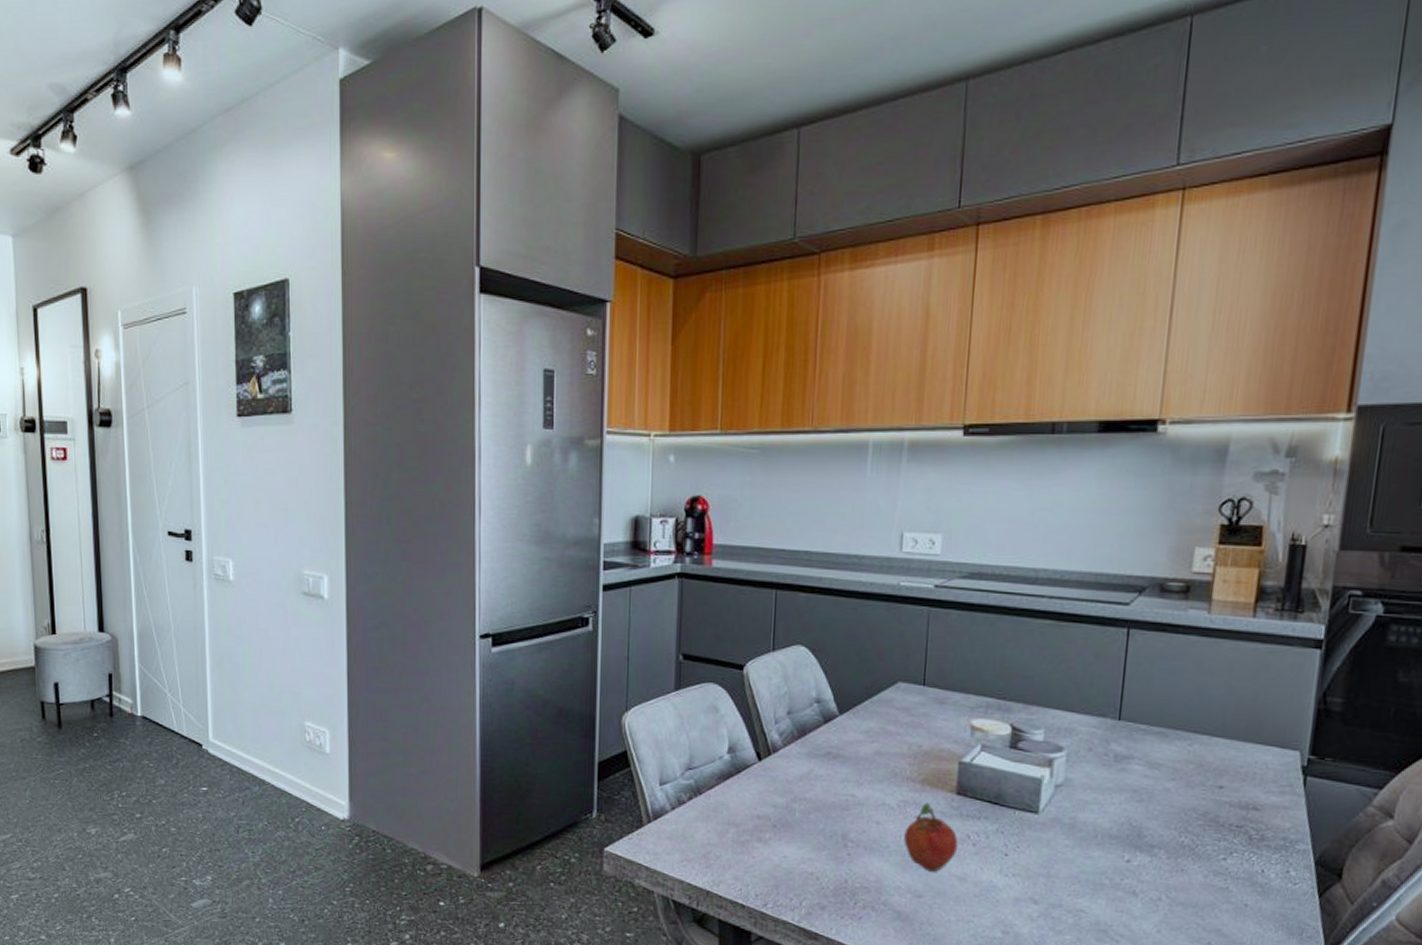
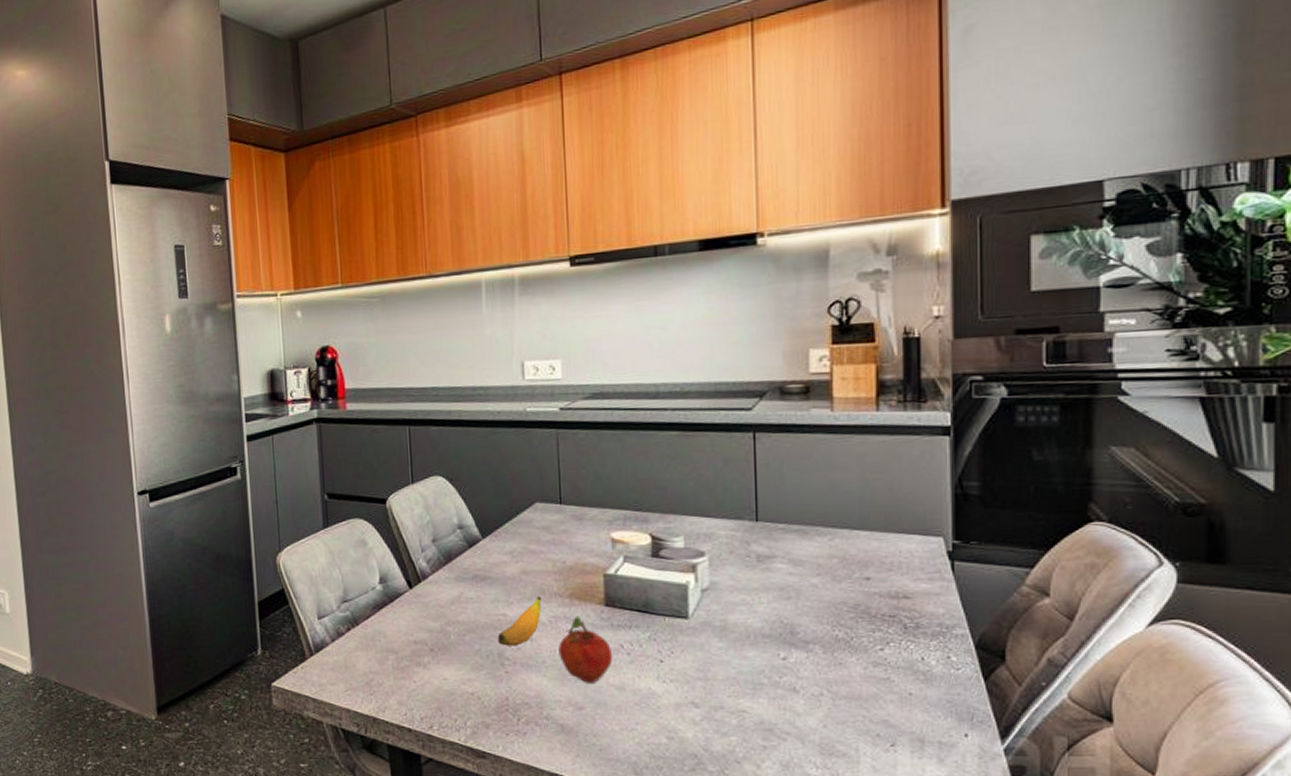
banana: none [843,779,892,829] -> present [497,596,542,646]

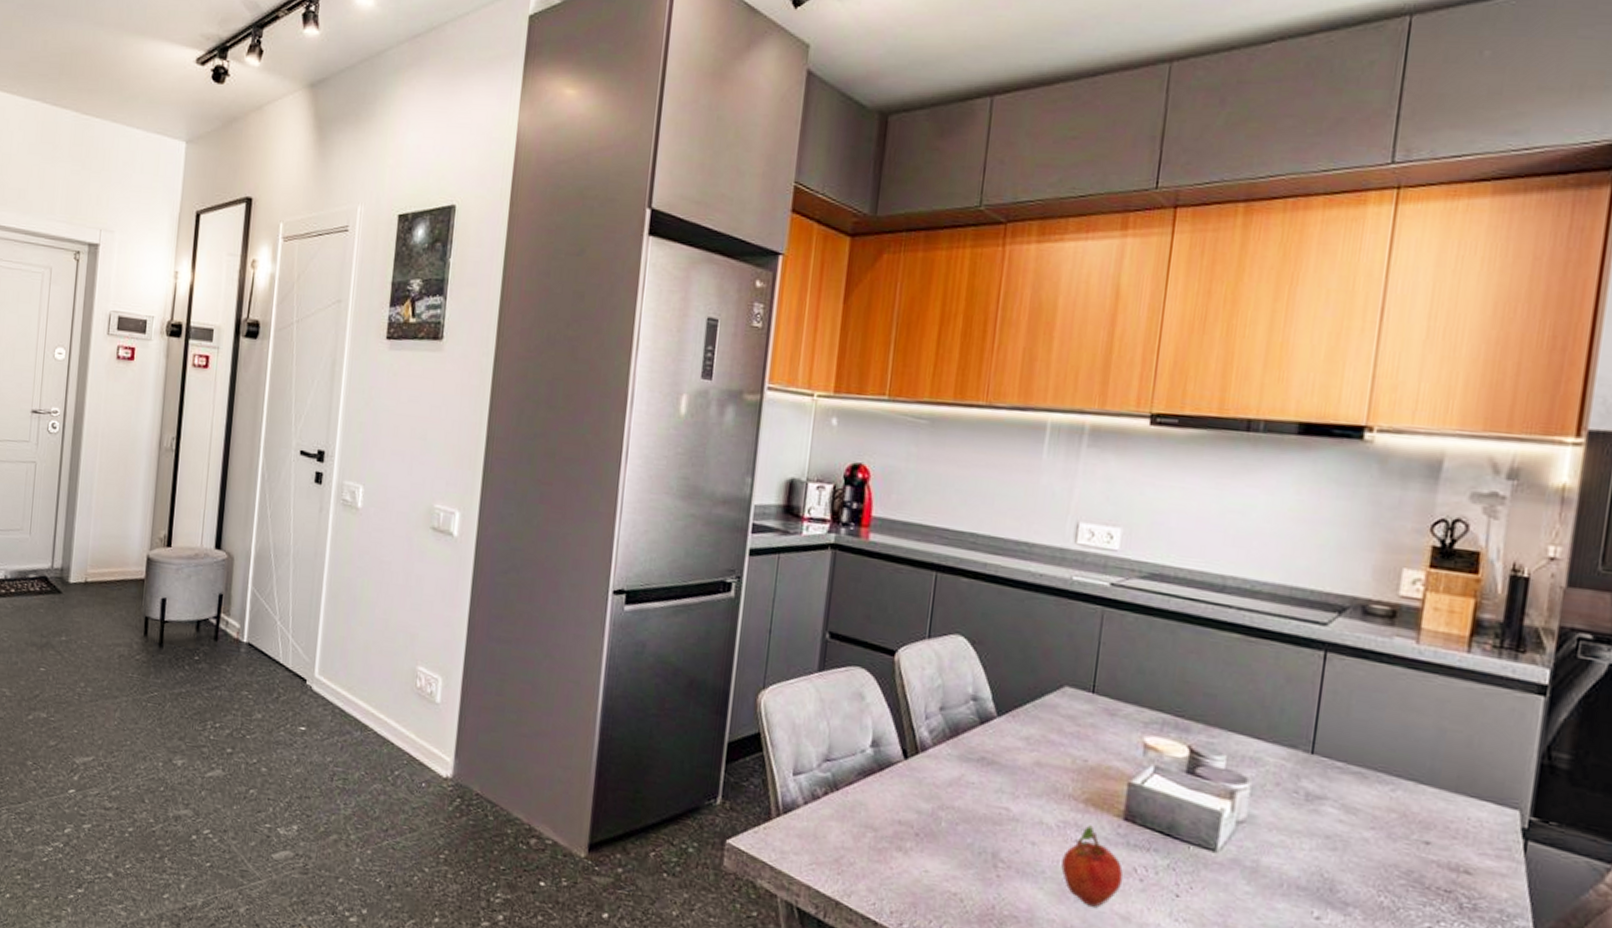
banana: present [497,596,542,646] -> none [994,795,1052,848]

